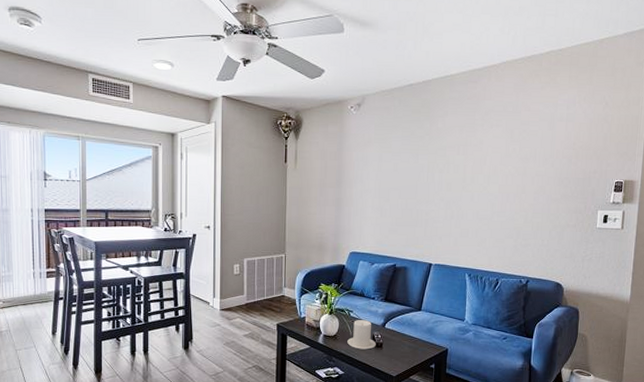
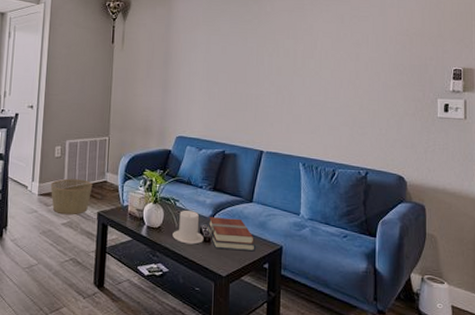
basket: none [231,294,271,327] -> present [50,178,93,215]
books: none [378,325,423,354] -> present [206,217,255,252]

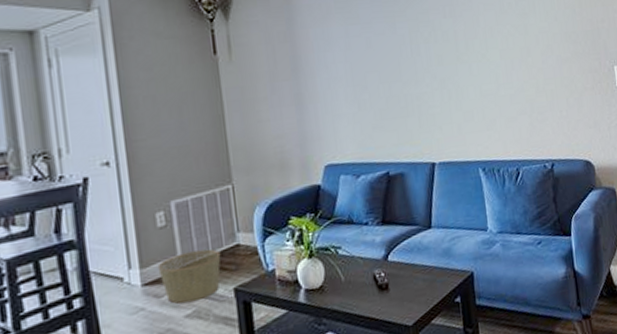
candle: present [173,210,204,244] -> none [339,256,380,299]
books: present [206,217,255,252] -> none [380,251,443,295]

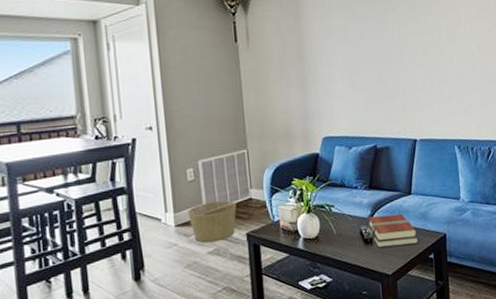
books: none [380,251,443,295] -> present [366,213,419,248]

